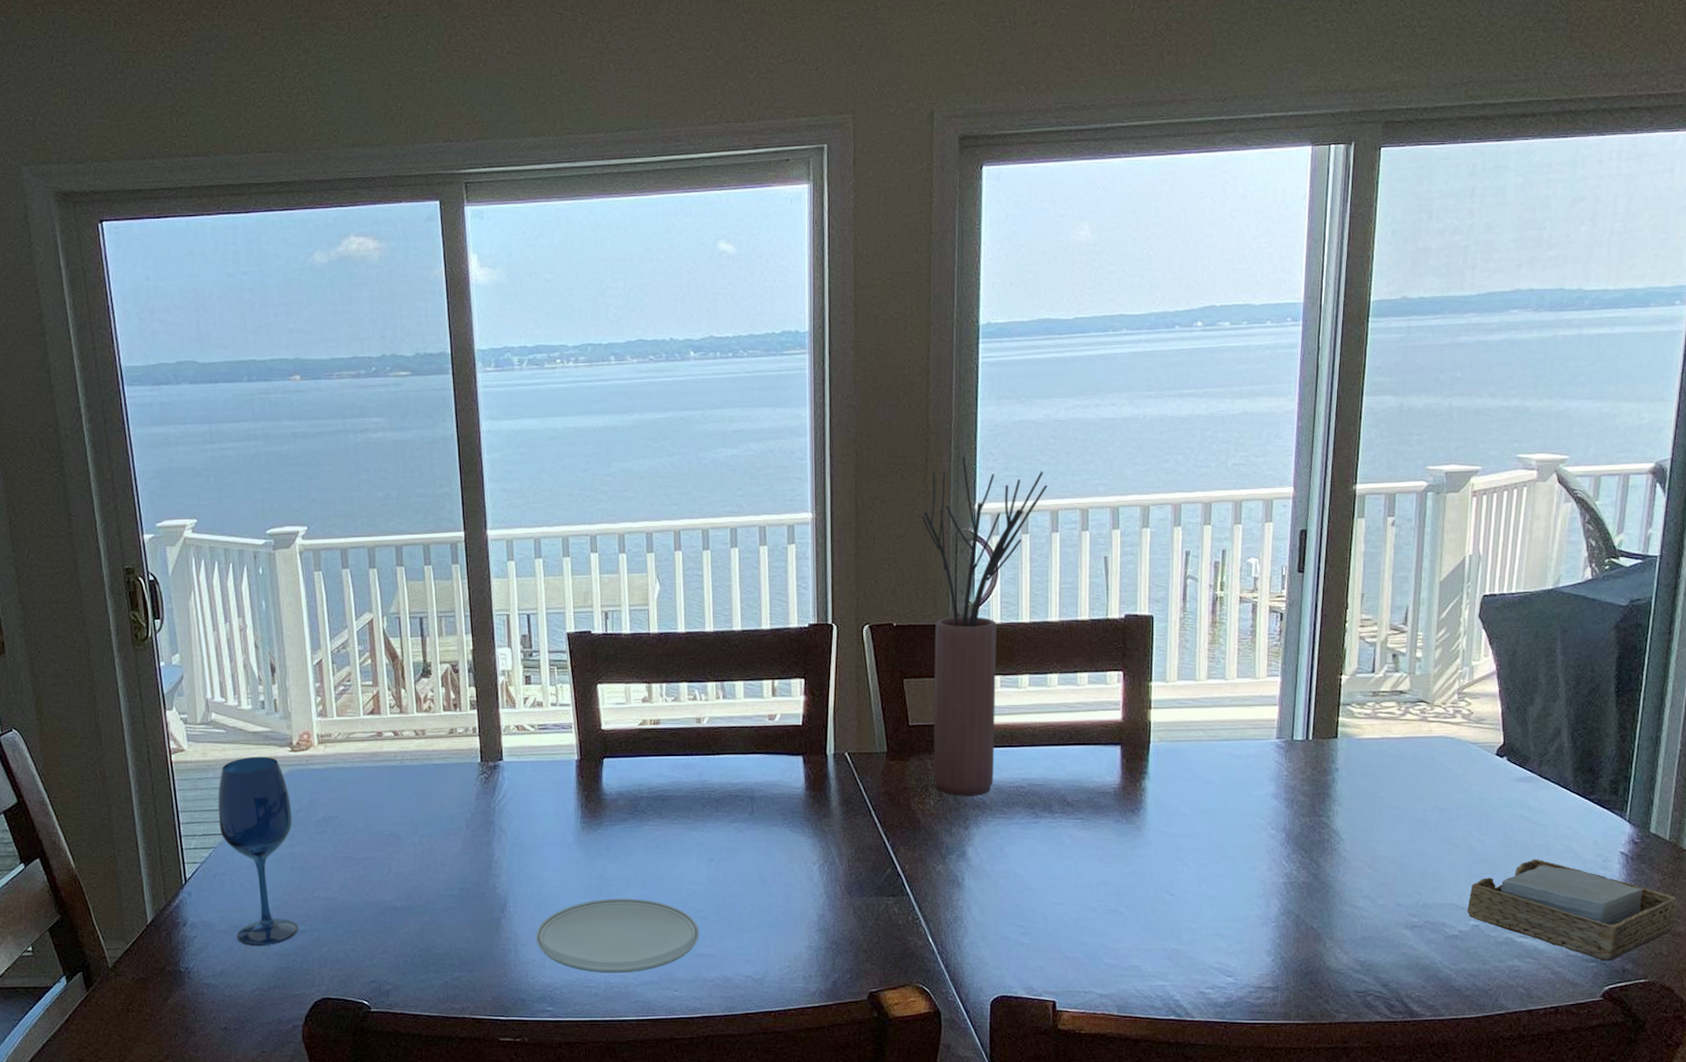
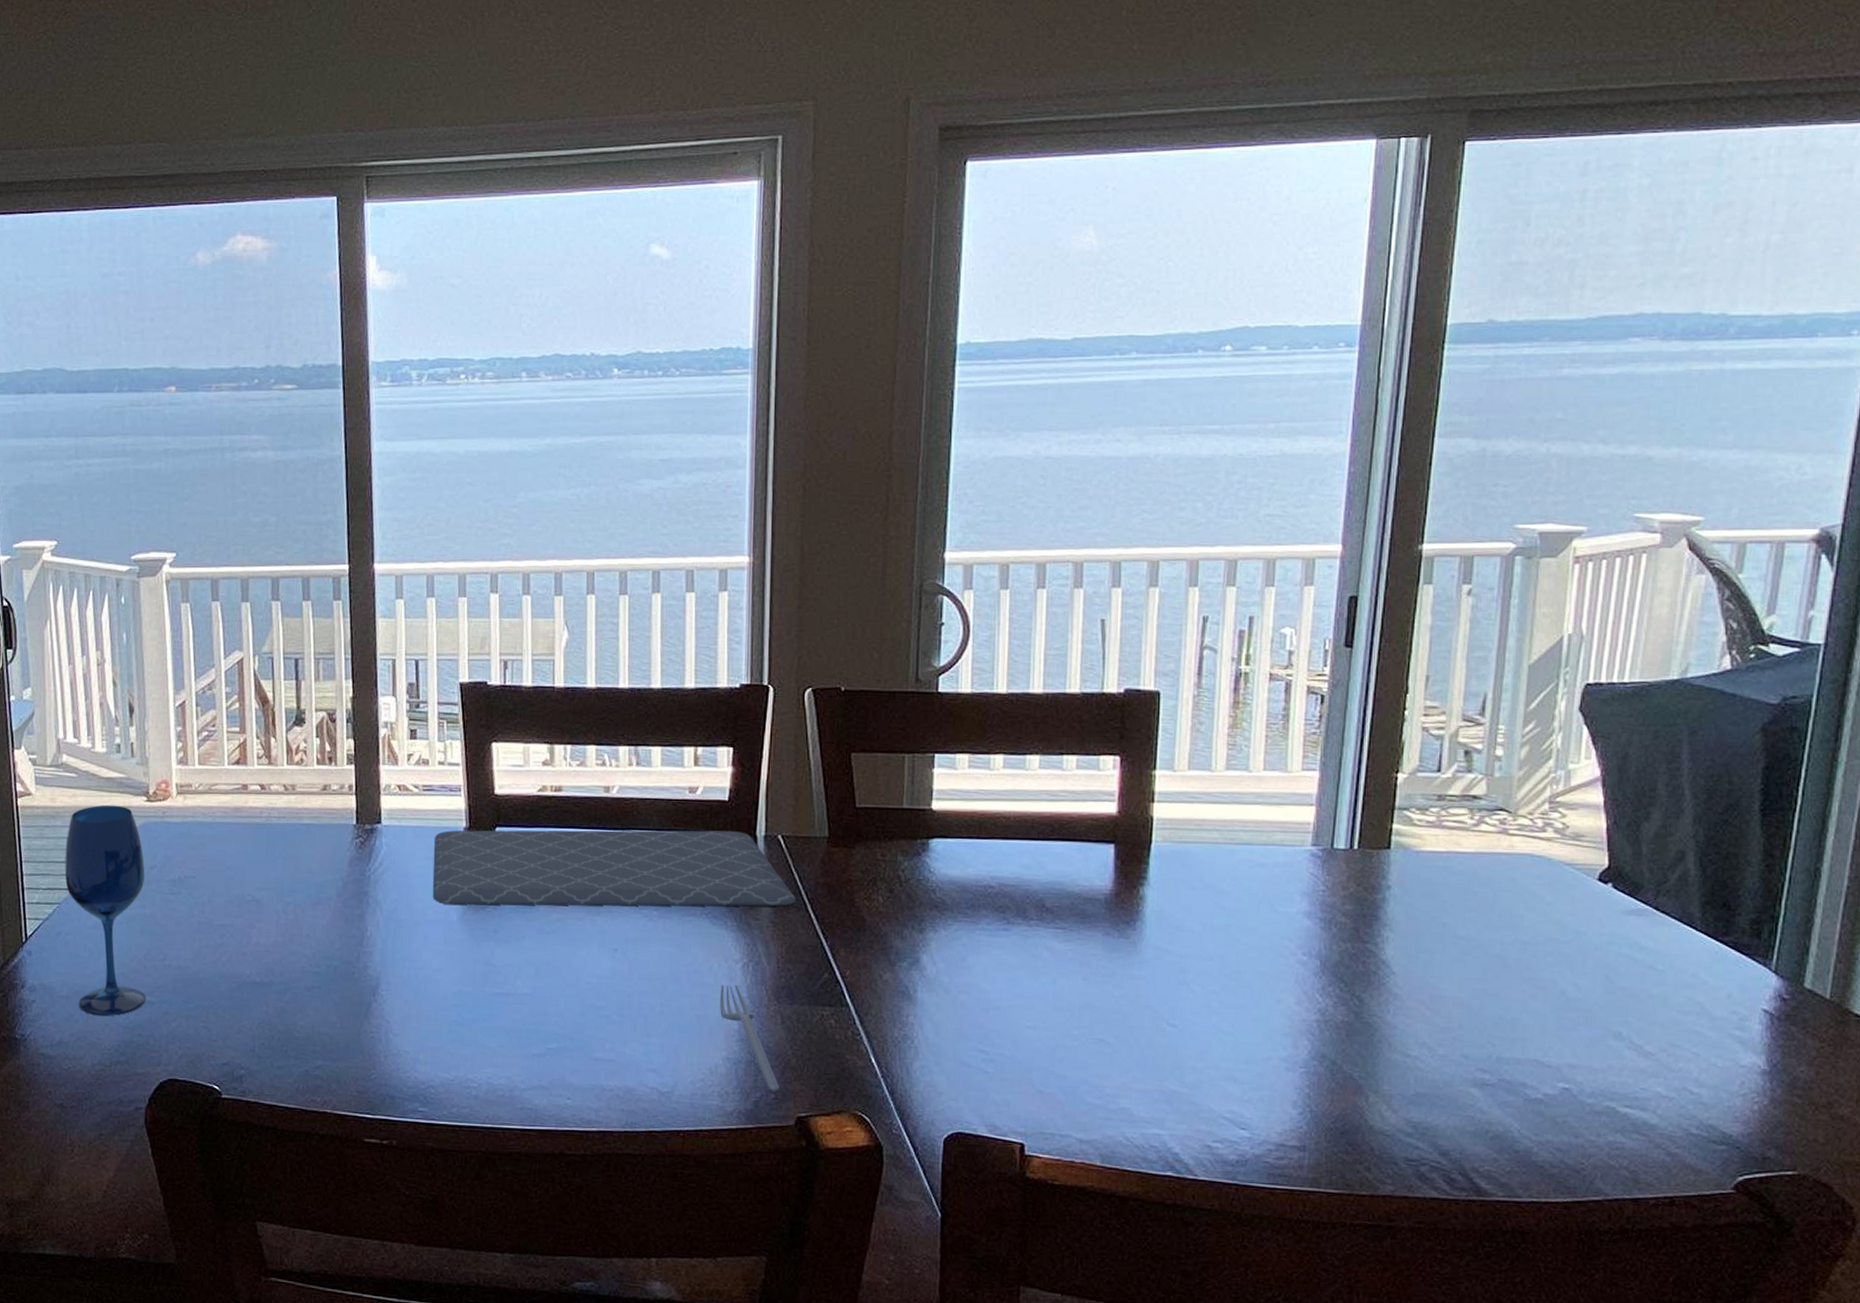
plate: present [536,898,700,974] -> none [410,987,599,1075]
placemat: none [551,751,862,828] -> present [433,830,796,907]
fork: none [801,883,854,974] -> present [720,984,780,1094]
vase: present [921,456,1047,796] -> none [878,496,1034,894]
napkin holder: present [1467,859,1678,961] -> none [1555,1012,1840,1145]

